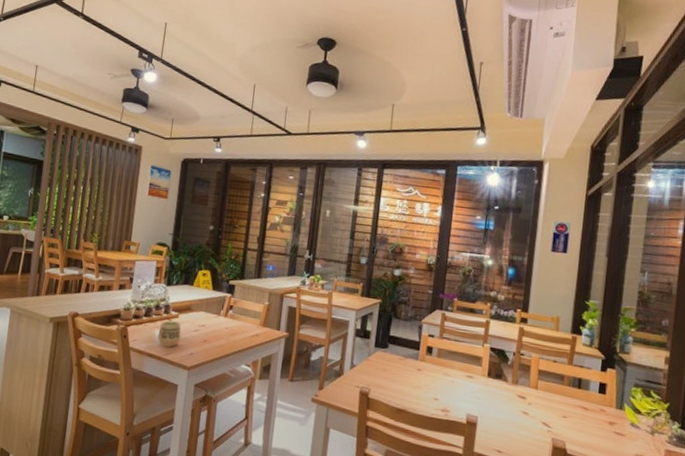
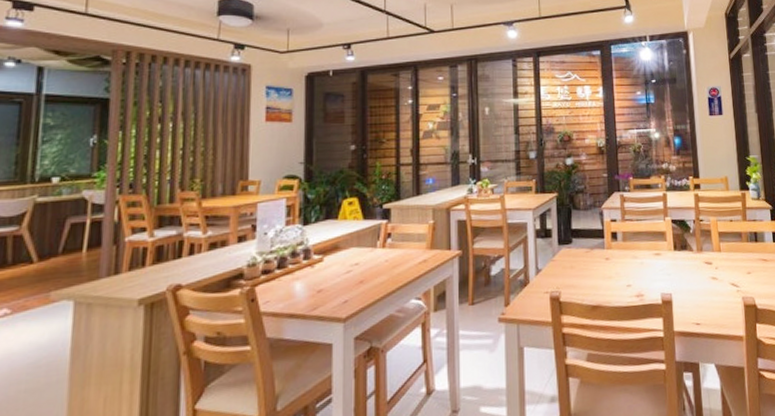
cup: present [157,320,181,348] -> none [298,266,329,302]

